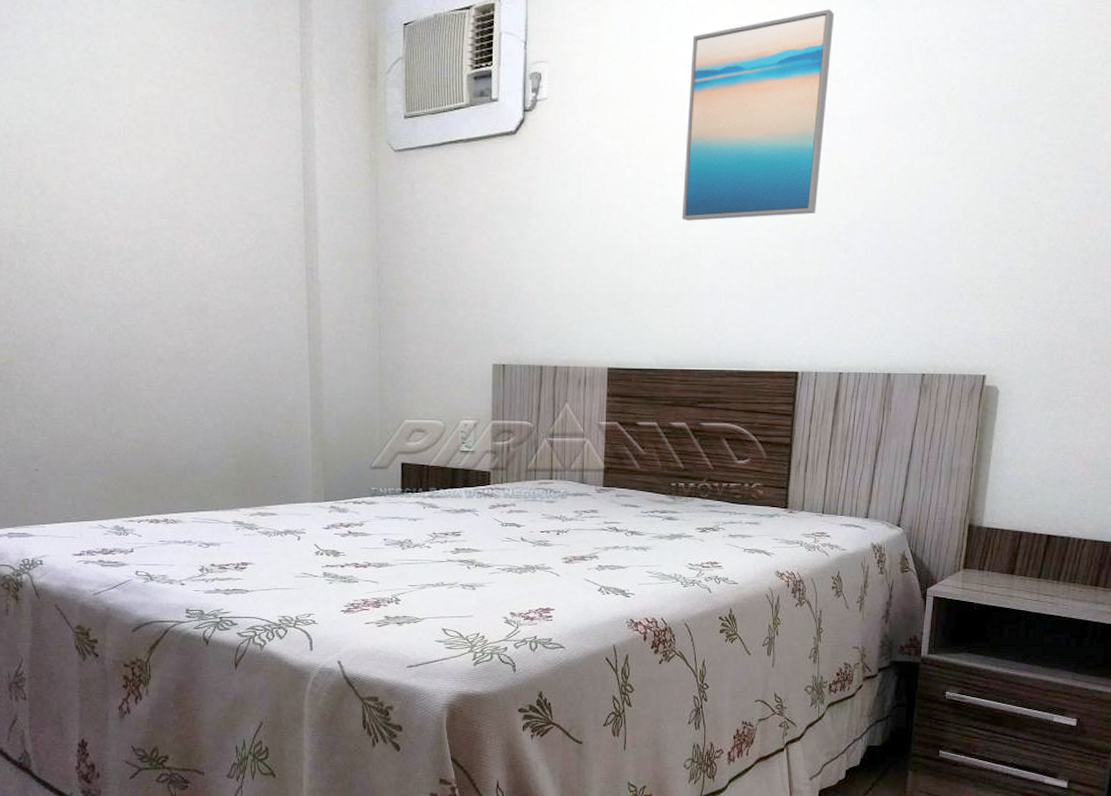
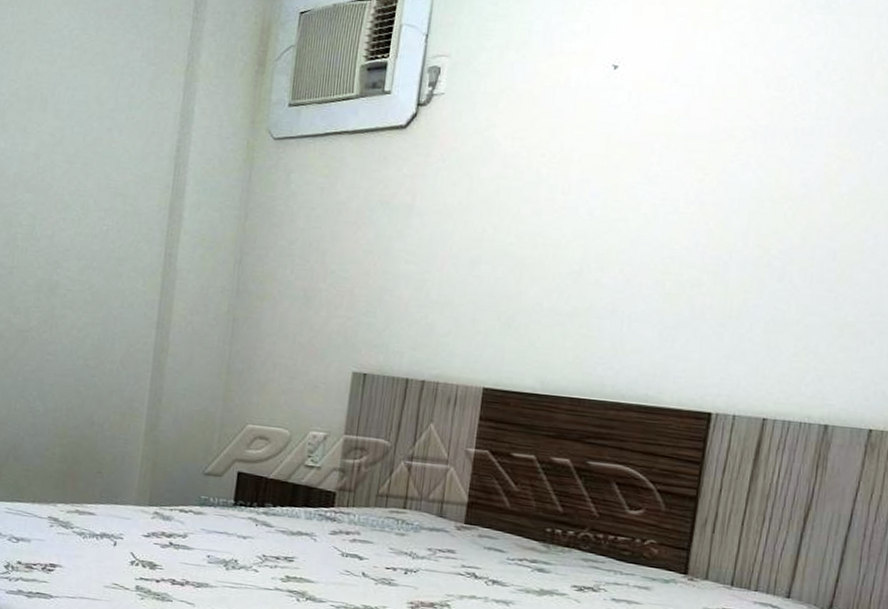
wall art: present [681,9,835,221] -> none [584,13,781,234]

